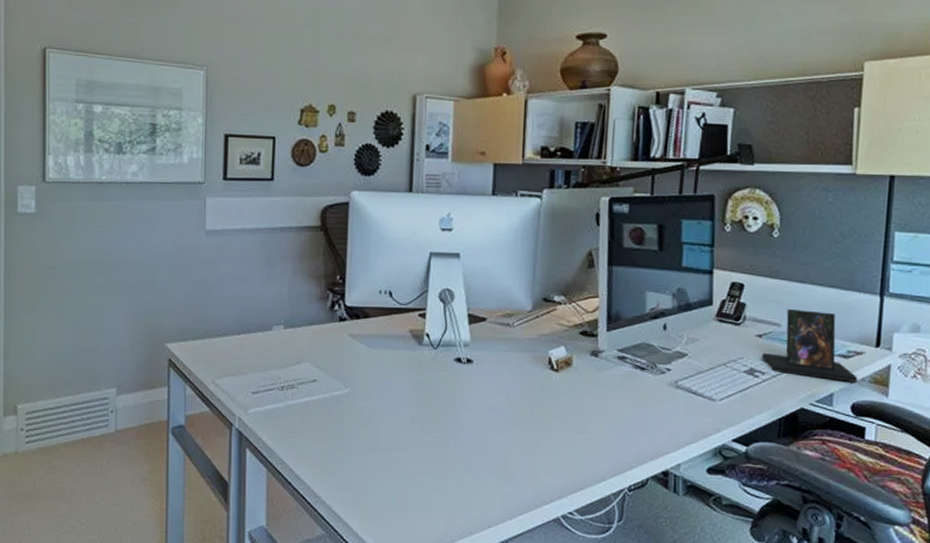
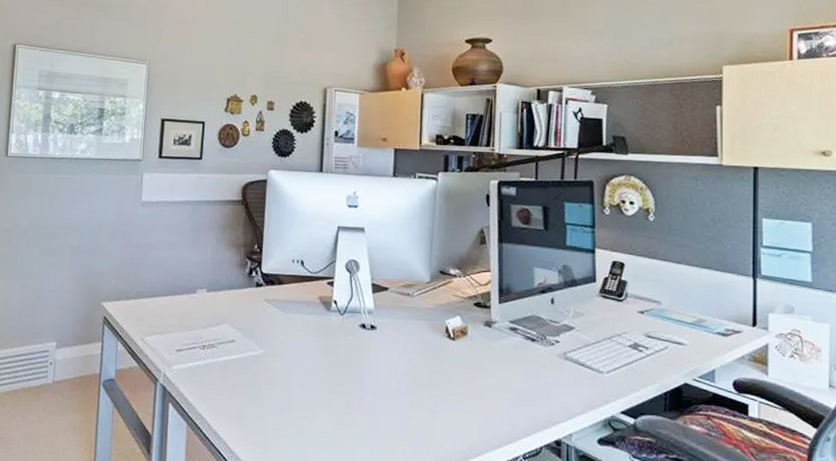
photo frame: present [762,308,858,382] -> none [645,287,738,360]

